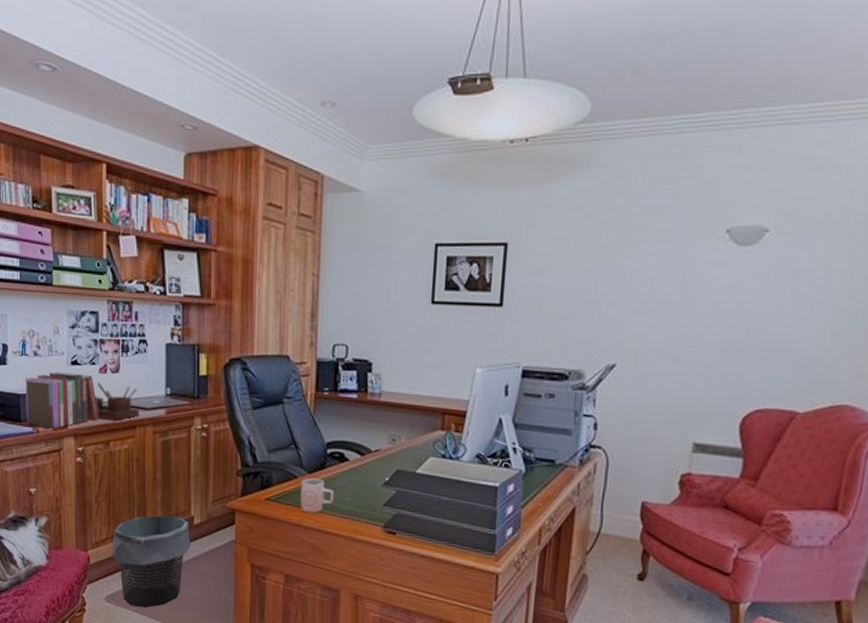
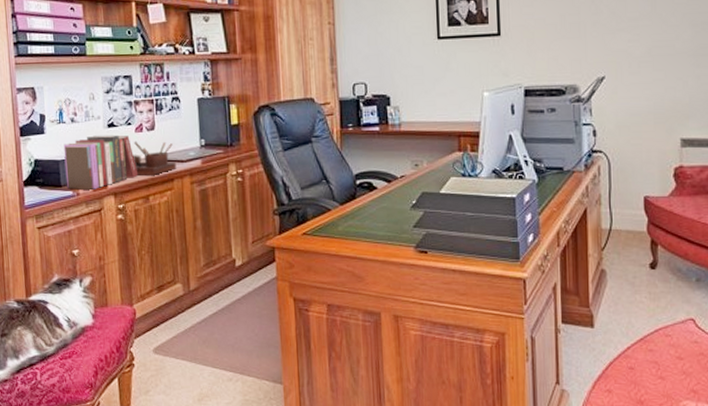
trash bin: present [111,515,191,608] -> none [157,261,235,354]
mug: present [299,478,335,514] -> none [334,209,367,242]

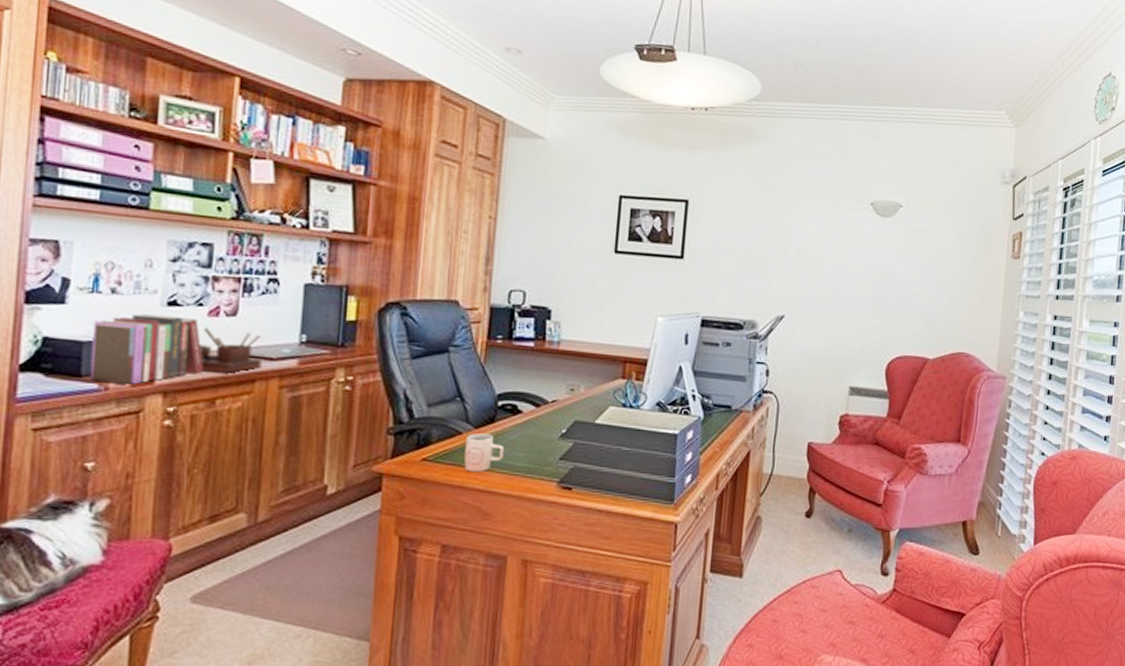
mug: none [334,209,367,242] -> present [463,433,505,473]

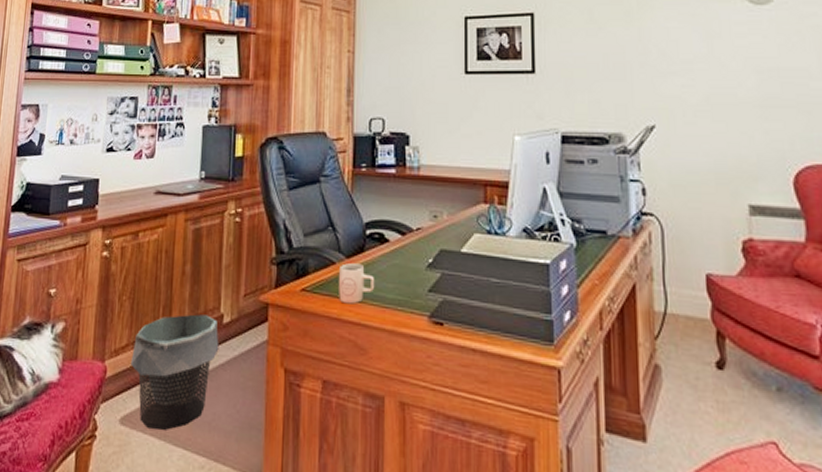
books: present [90,314,205,386] -> none [55,160,131,222]
desk organizer: present [199,327,262,375] -> none [127,168,172,210]
trash bin: none [206,486,322,604] -> present [131,314,219,430]

